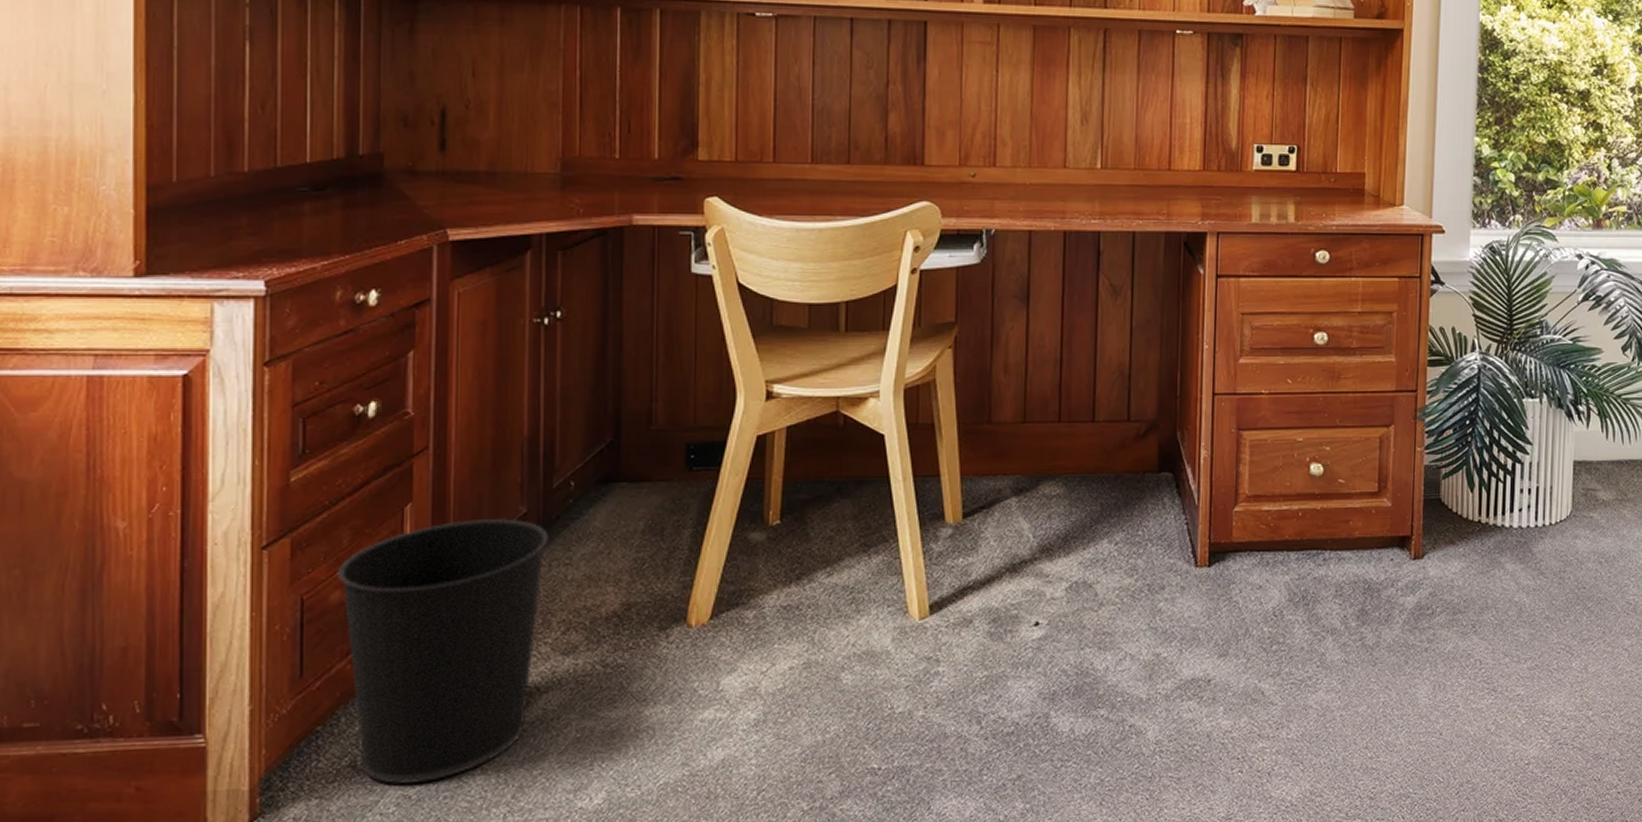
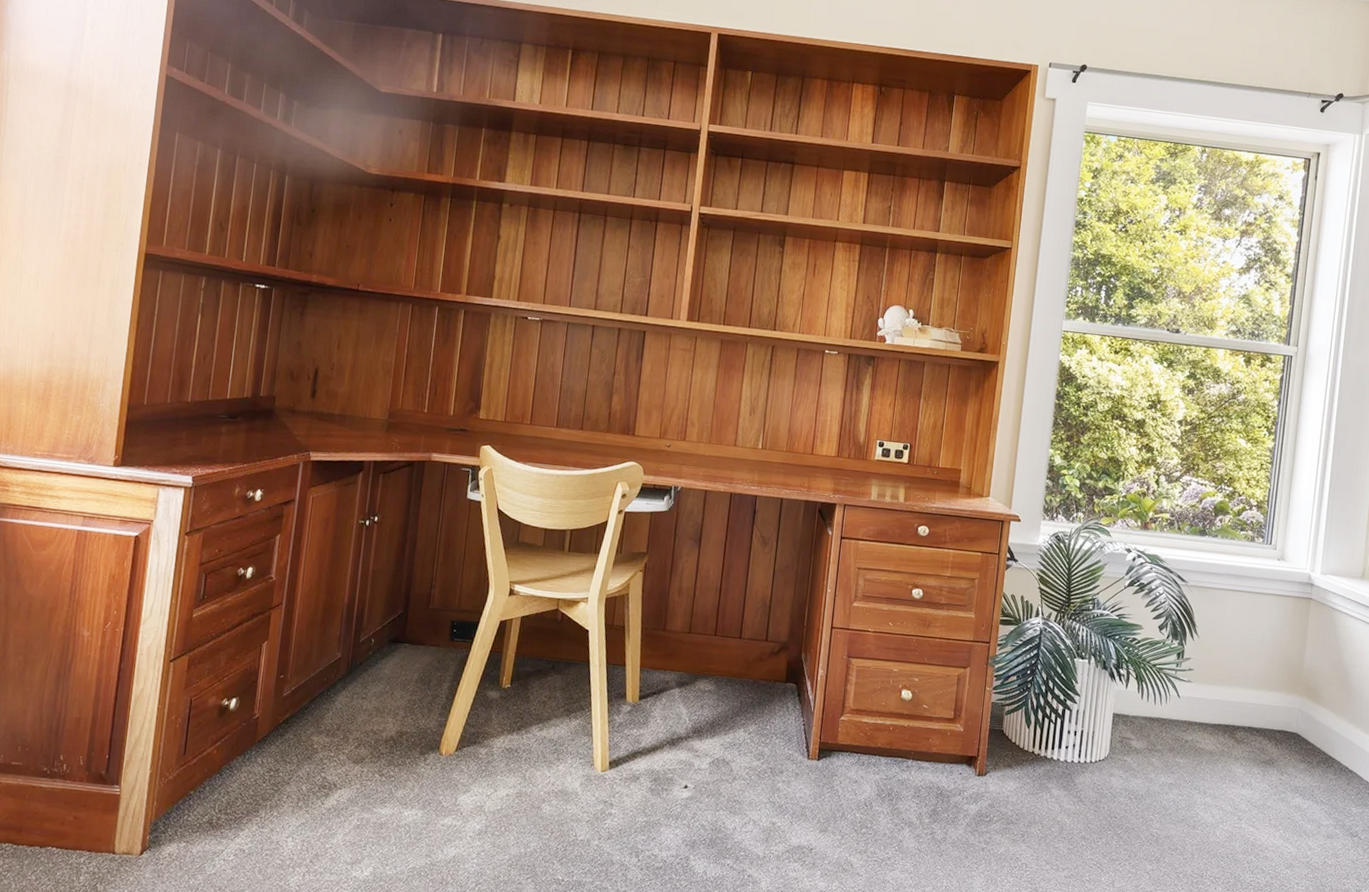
wastebasket: present [337,519,549,784] -> none [215,658,354,842]

